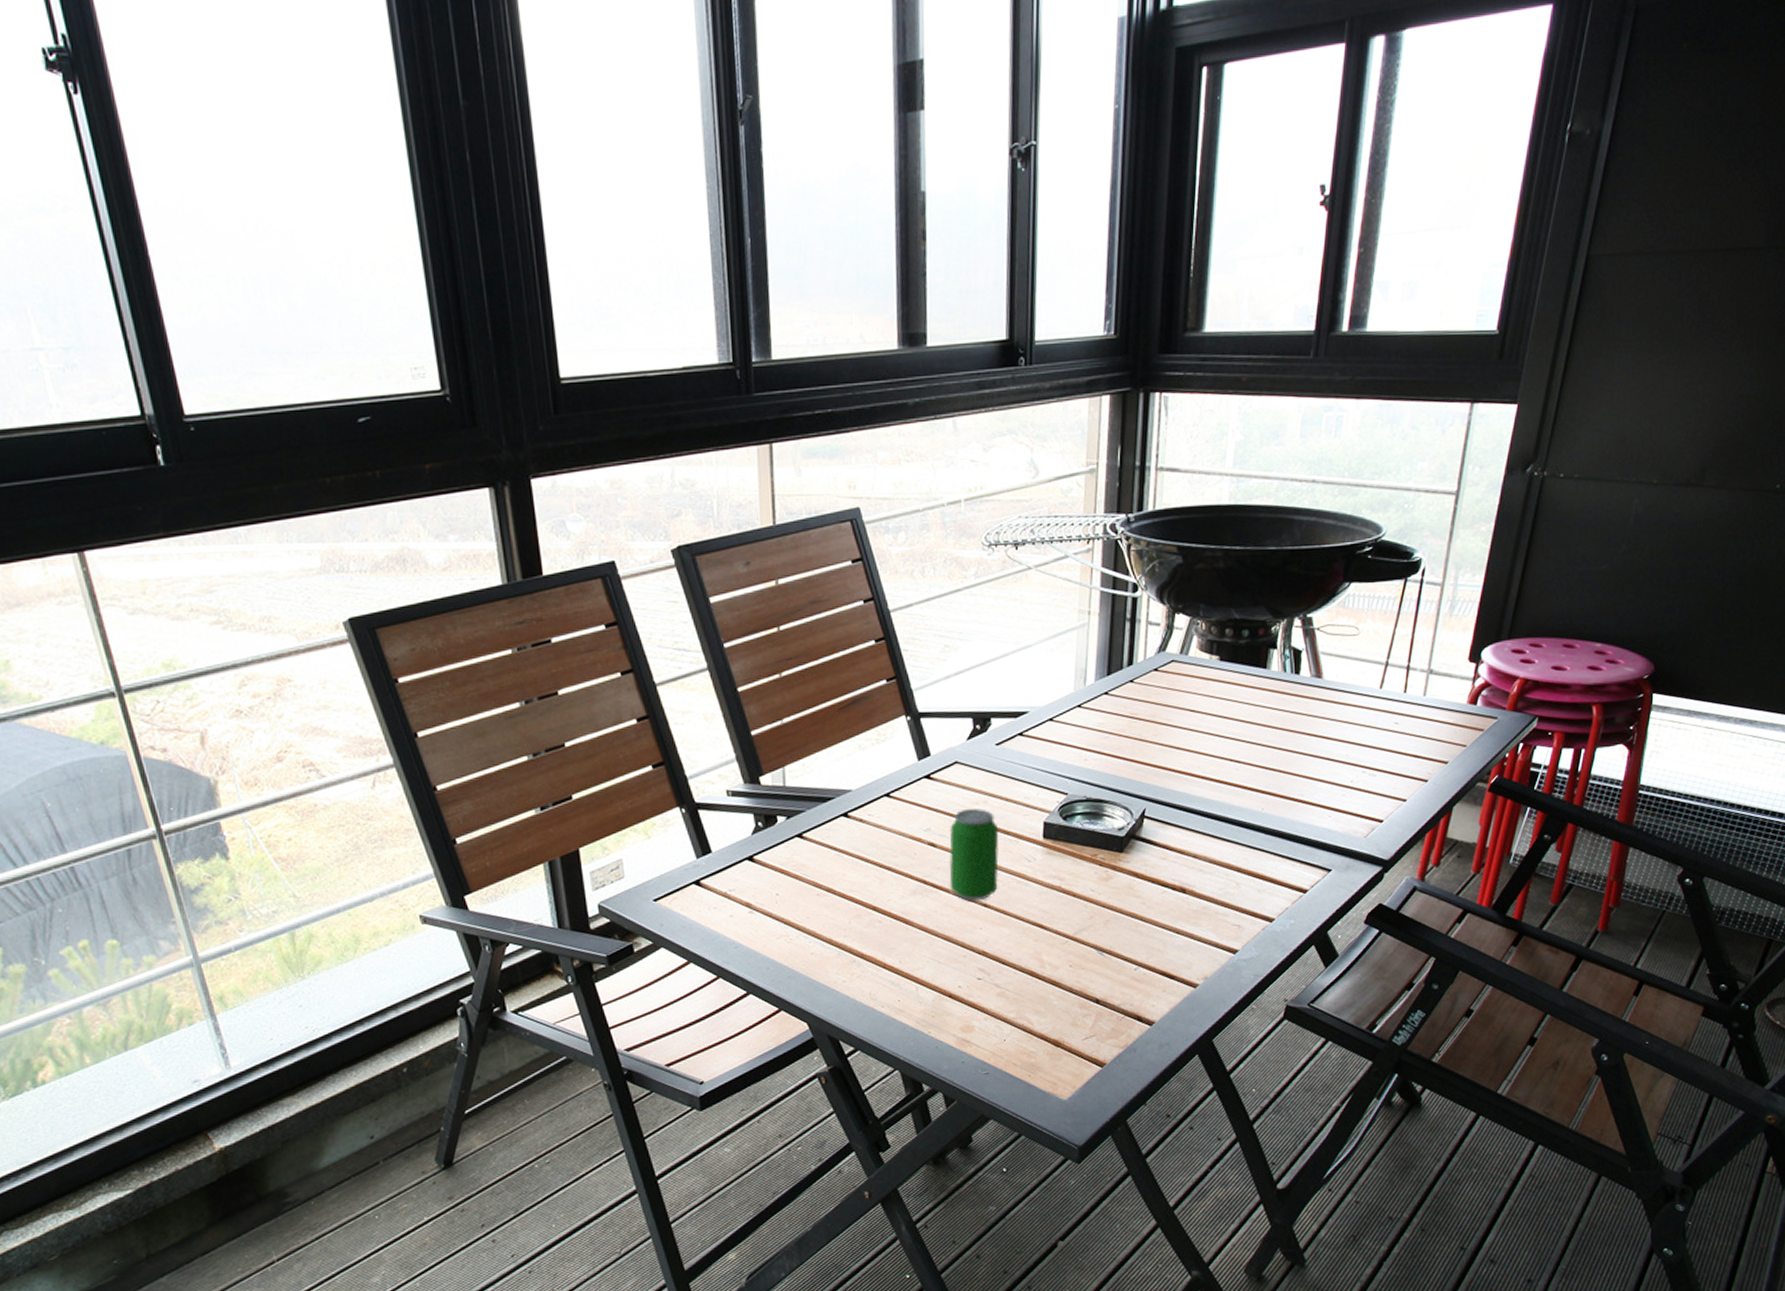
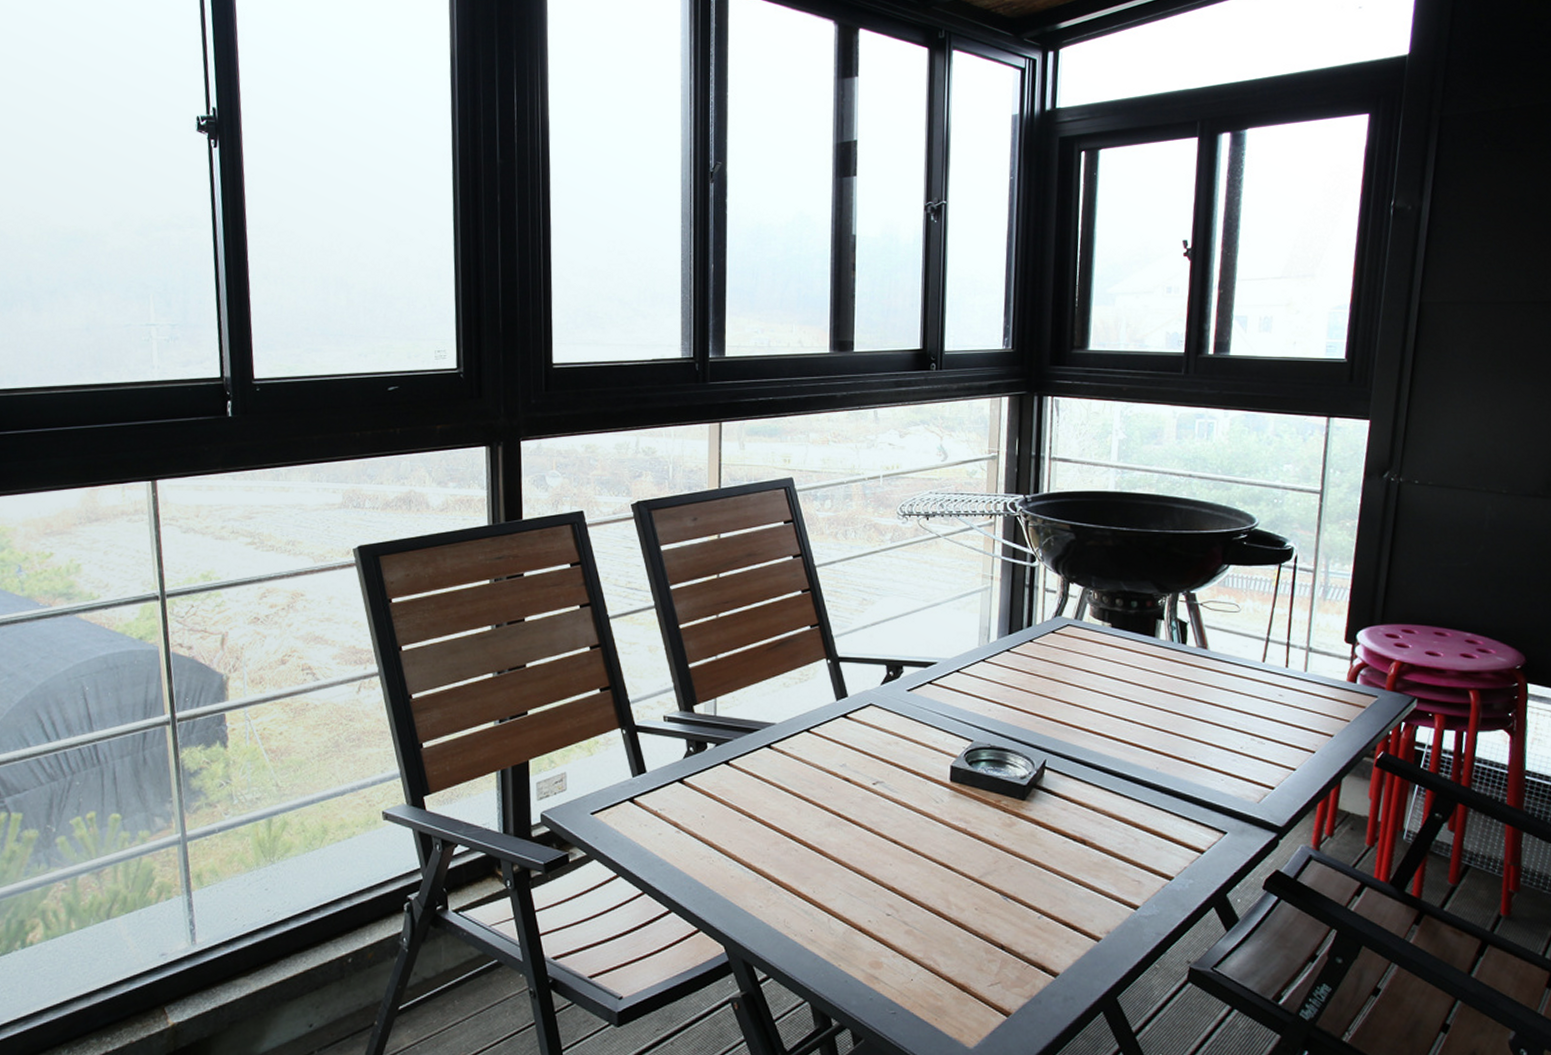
beverage can: present [949,809,999,901] -> none [862,749,909,837]

